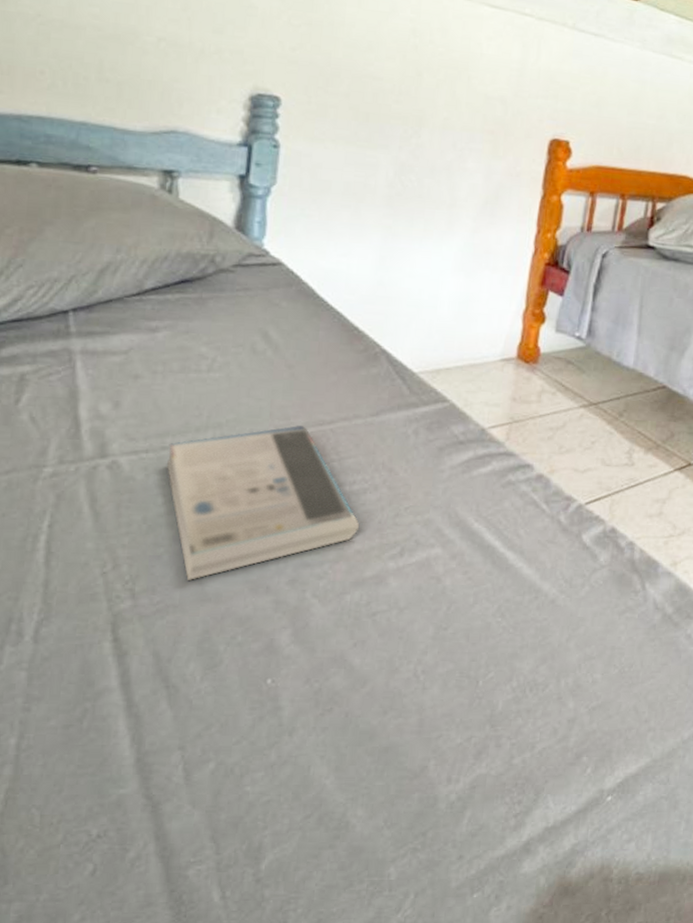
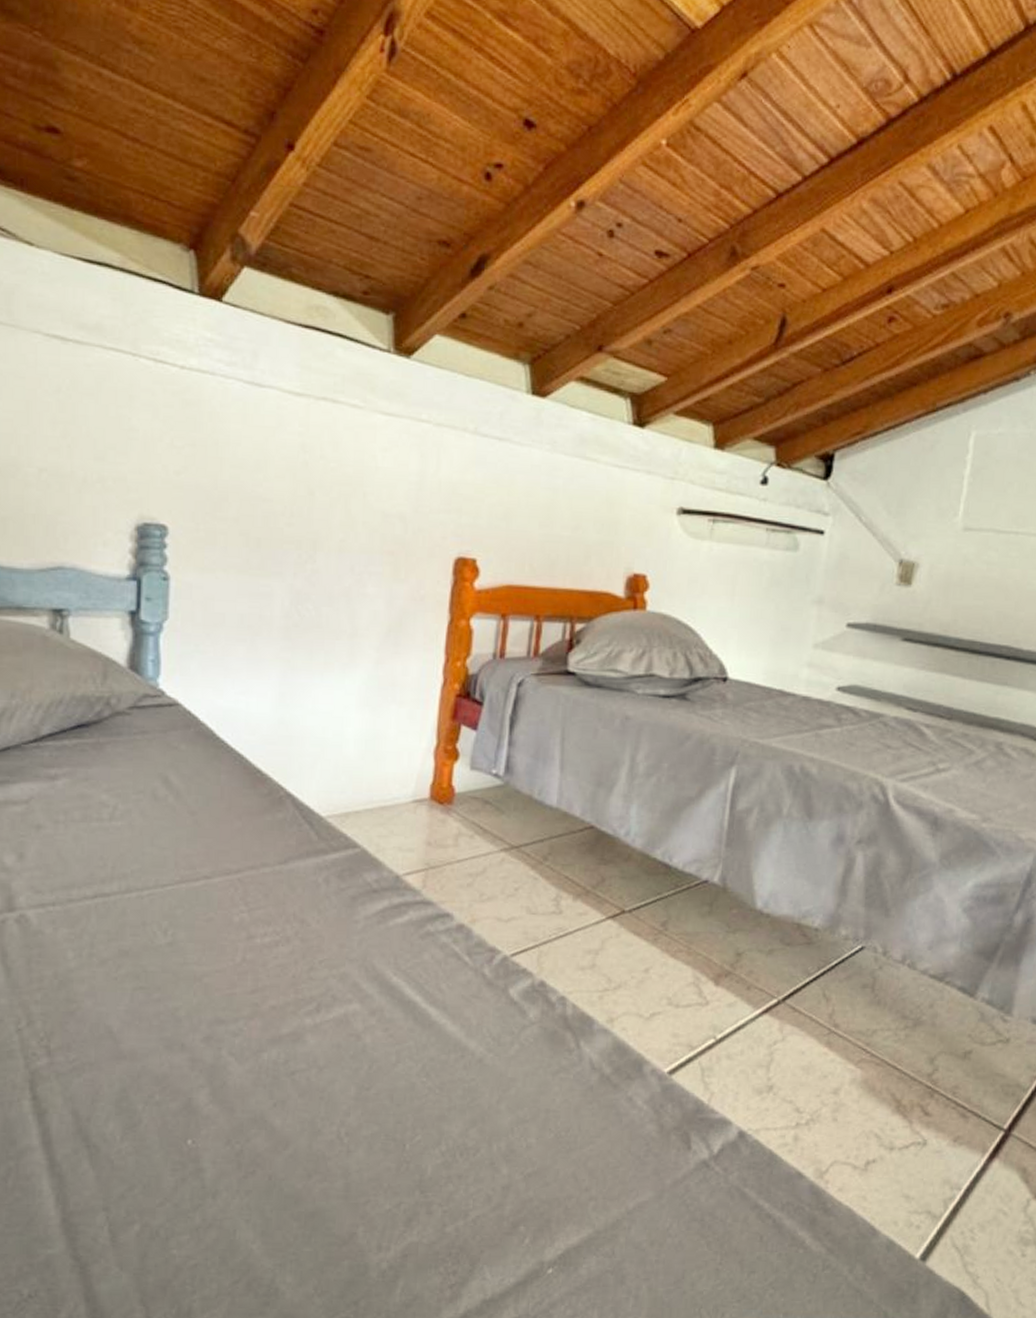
book: present [166,426,359,580] -> none [73,875,272,1037]

